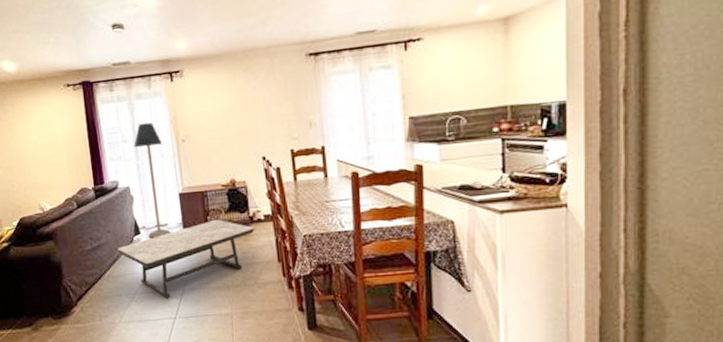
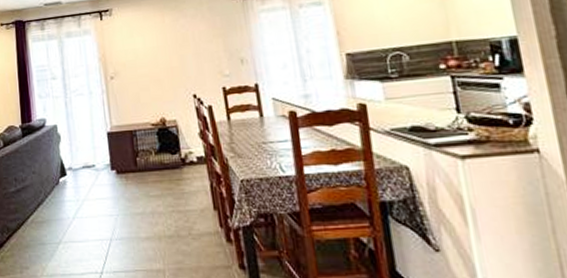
coffee table: present [116,219,255,299] -> none [41,160,188,249]
floor lamp: present [134,122,172,239] -> none [62,60,99,181]

